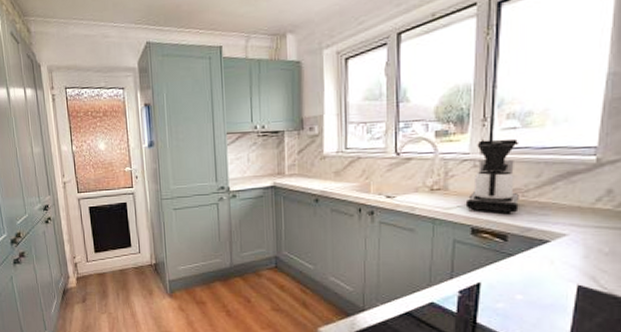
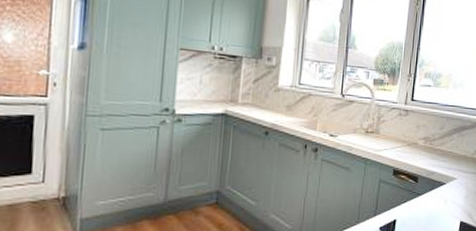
coffee maker: present [465,138,520,215] -> none [390,92,432,159]

